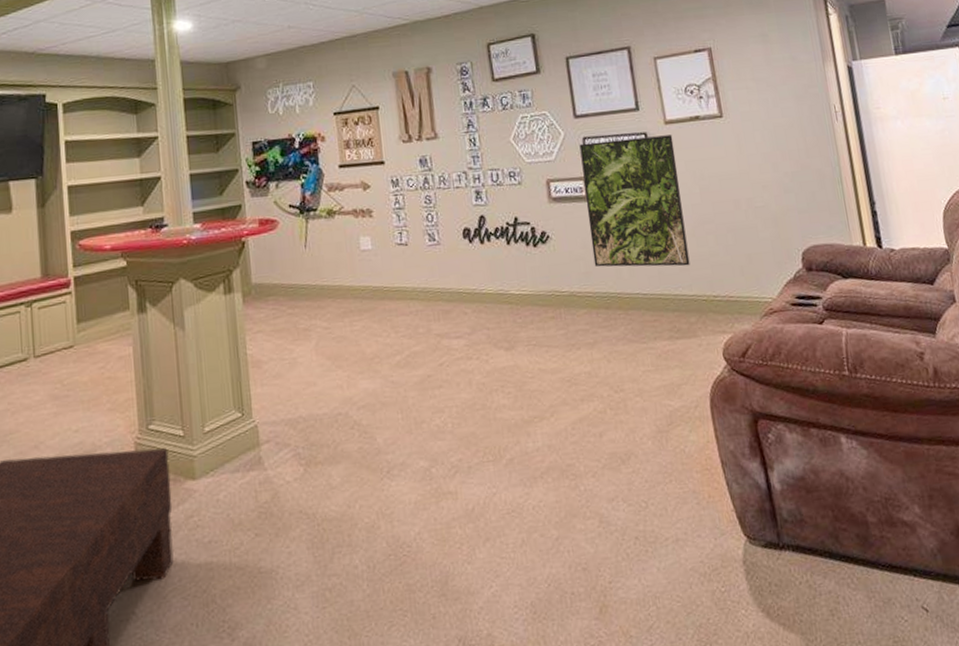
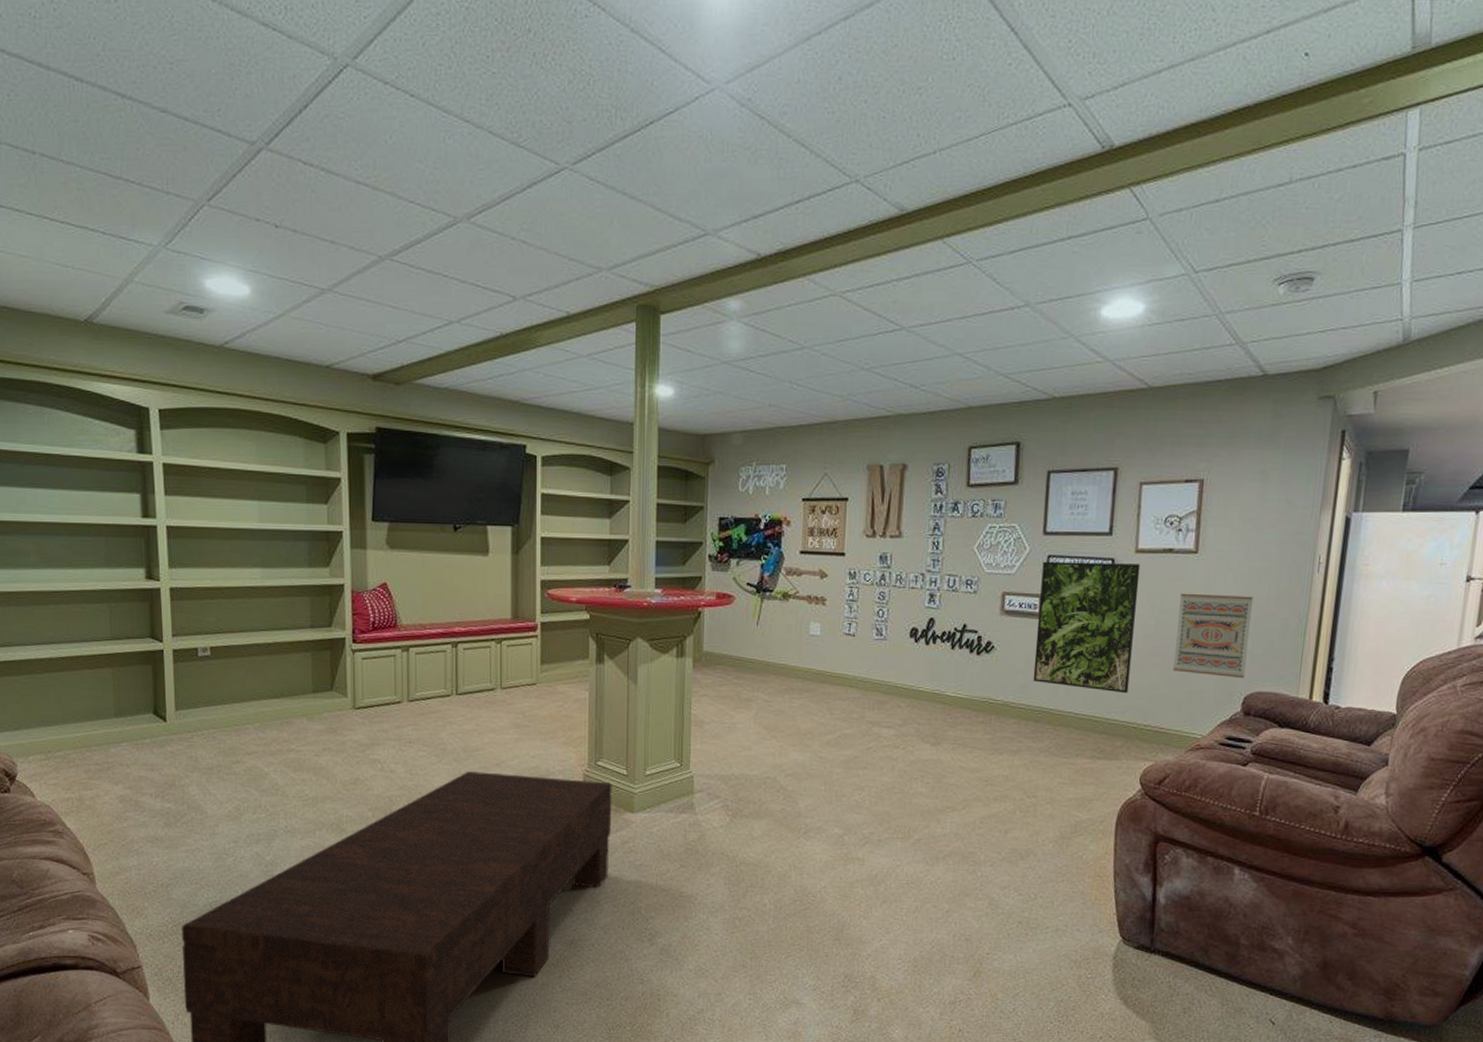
wall art: none [716,152,797,237] -> present [1172,593,1254,679]

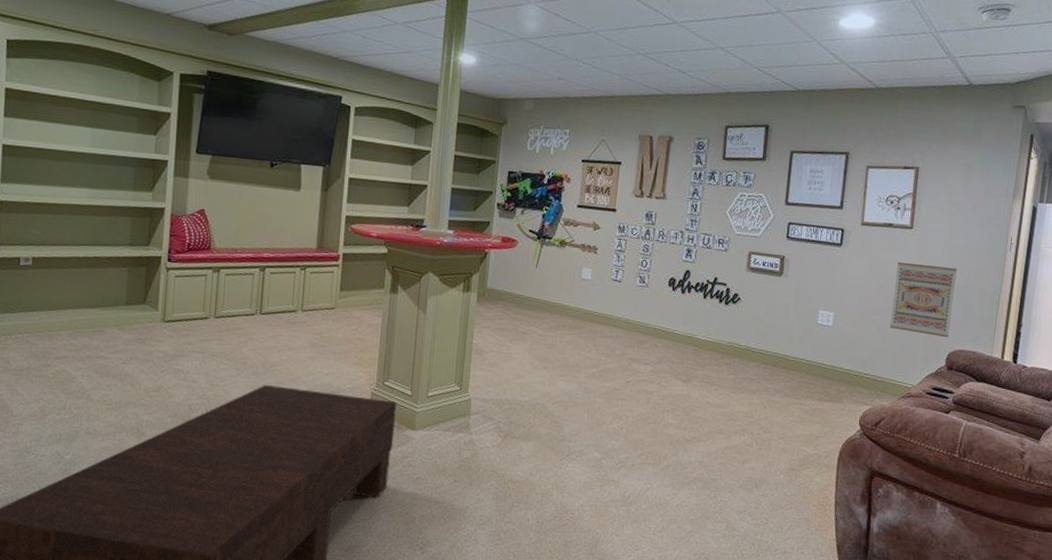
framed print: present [1033,561,1141,694] -> none [772,227,865,345]

